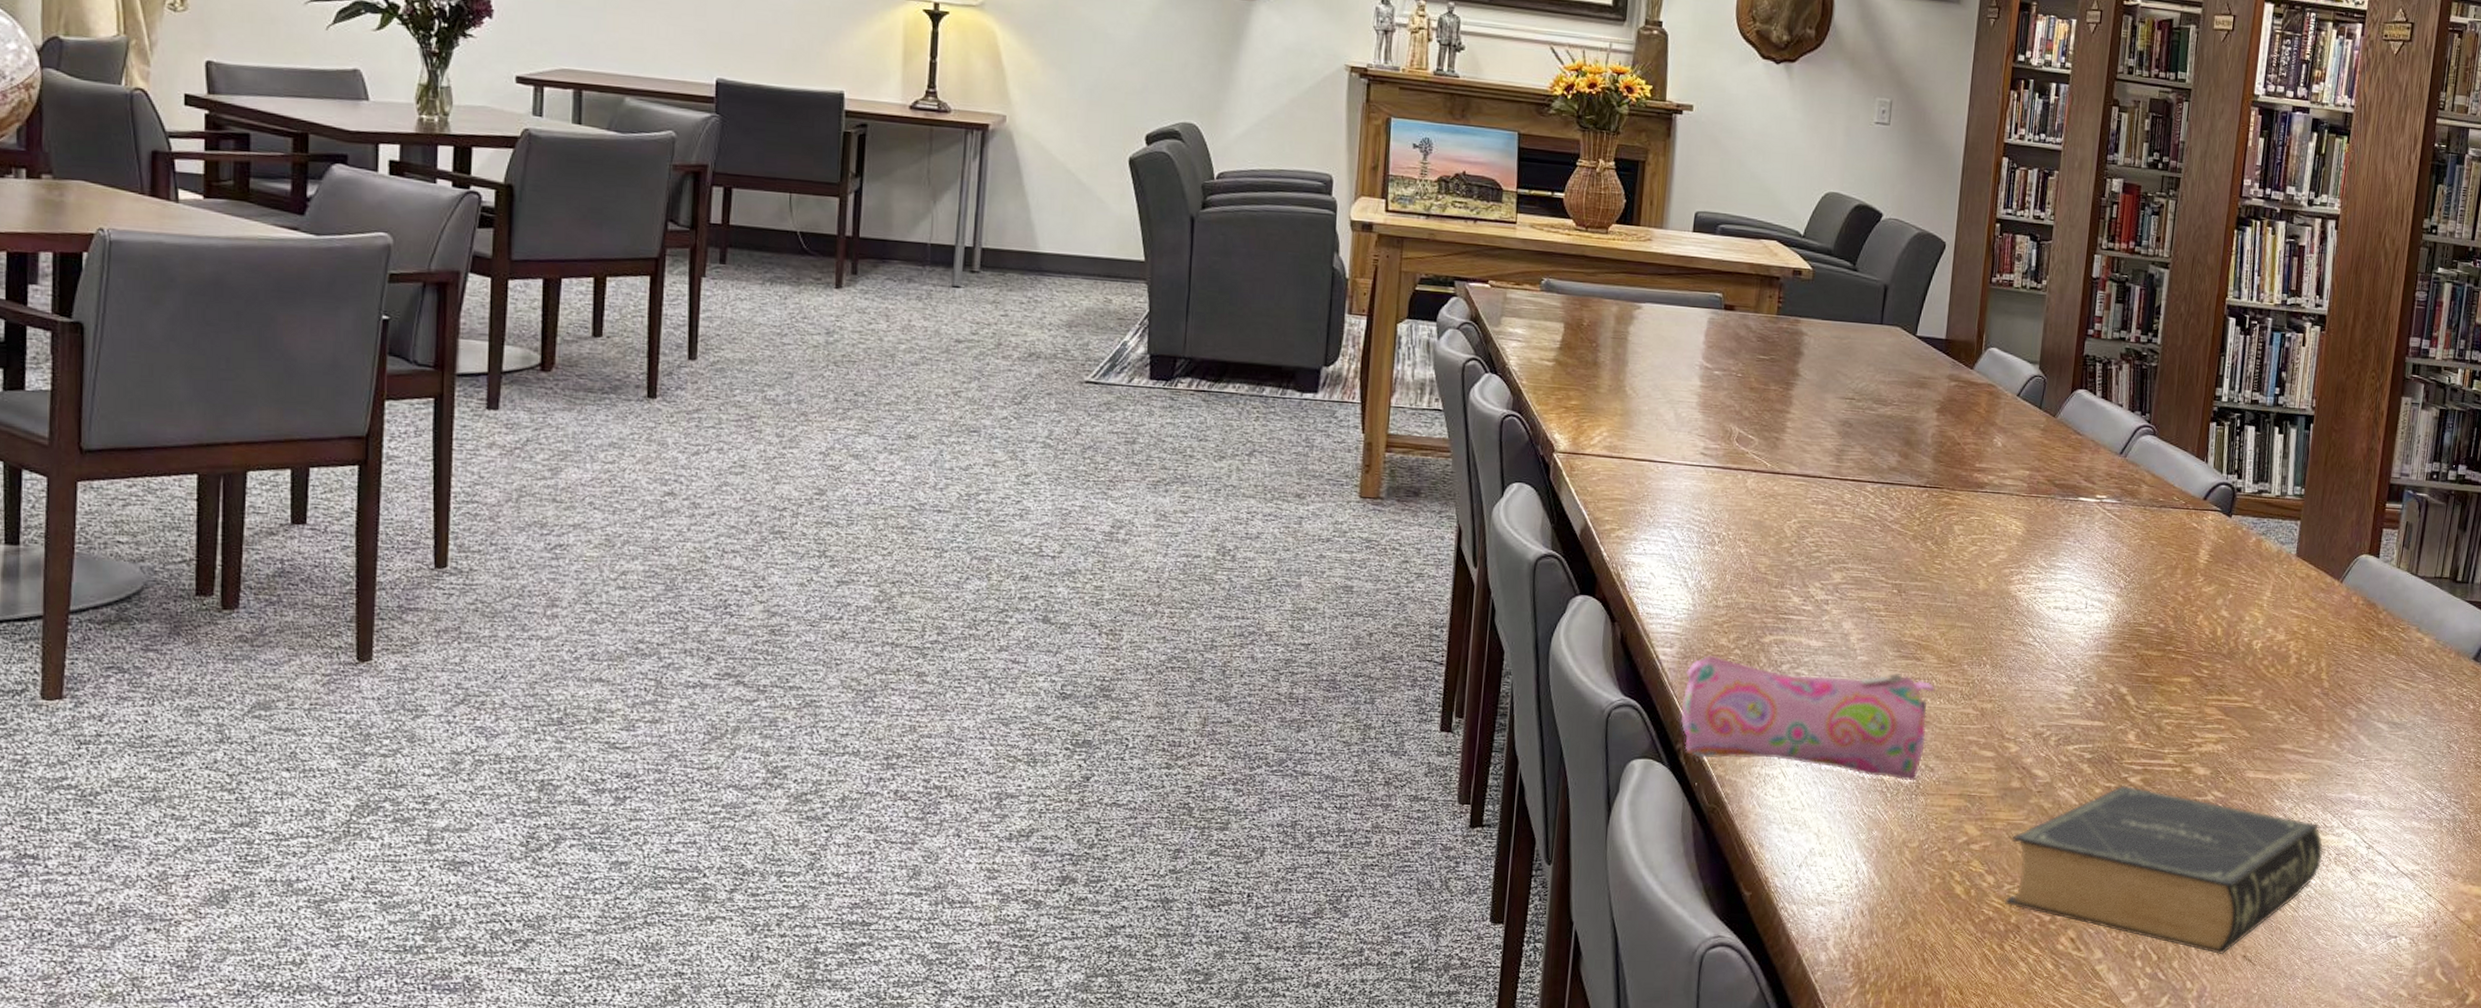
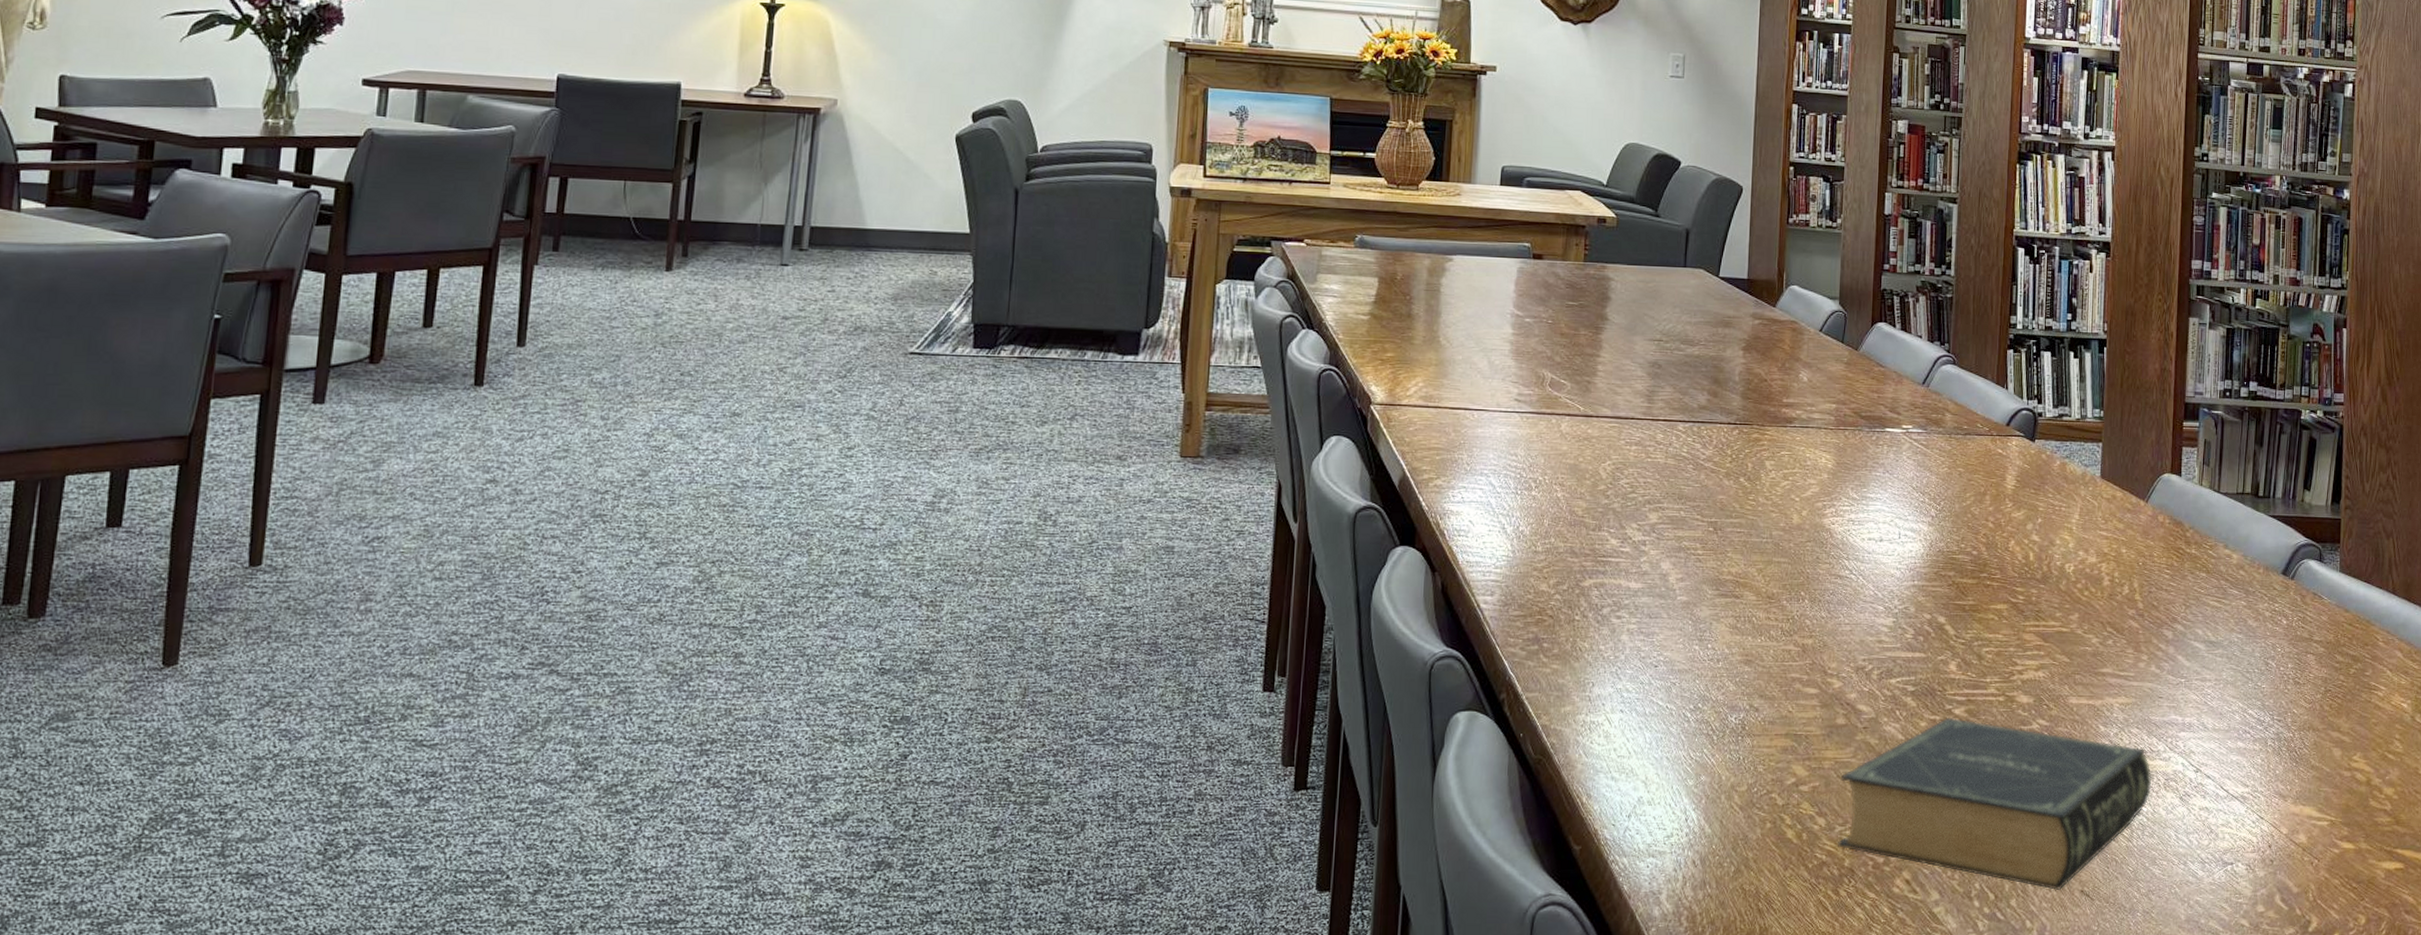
pencil case: present [1680,654,1935,781] -> none [1503,601,1756,723]

